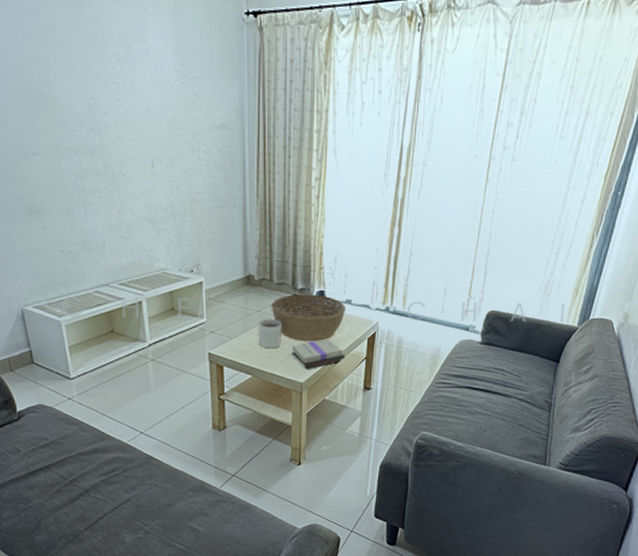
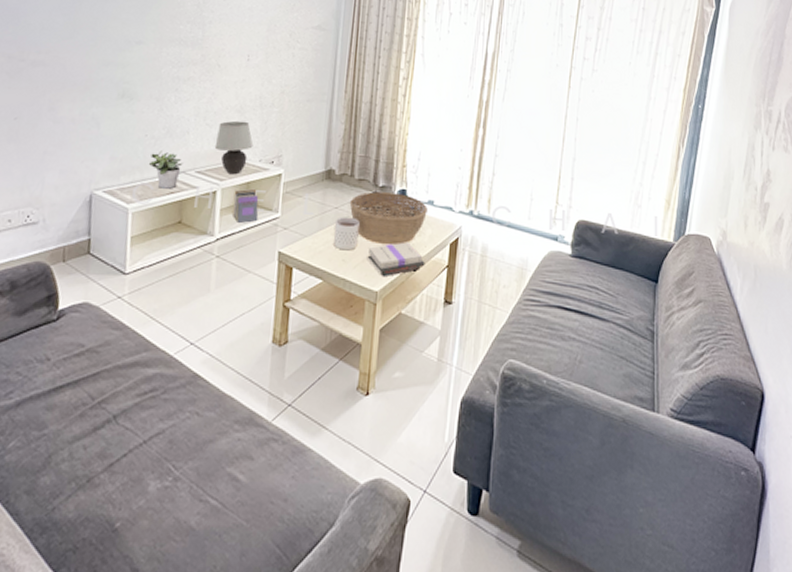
potted plant: none [72,265,105,301] -> present [149,150,183,189]
table lamp: none [133,231,171,285] -> present [214,120,254,175]
books: none [159,297,186,330] -> present [232,188,259,224]

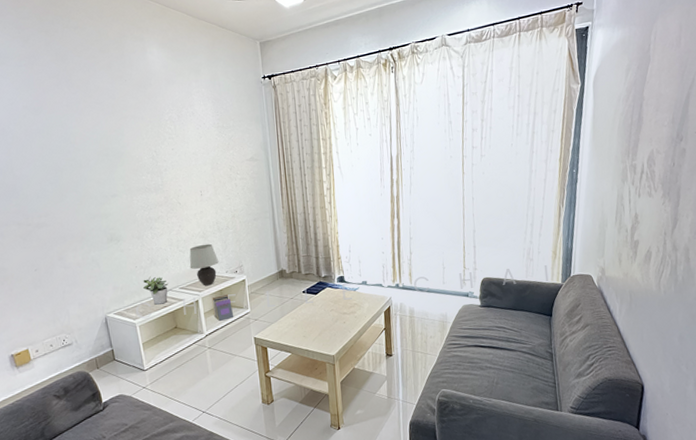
mug: present [334,217,360,251] -> none [292,303,313,329]
basket: present [349,191,427,246] -> none [301,279,363,320]
books: present [367,242,425,278] -> none [322,315,367,344]

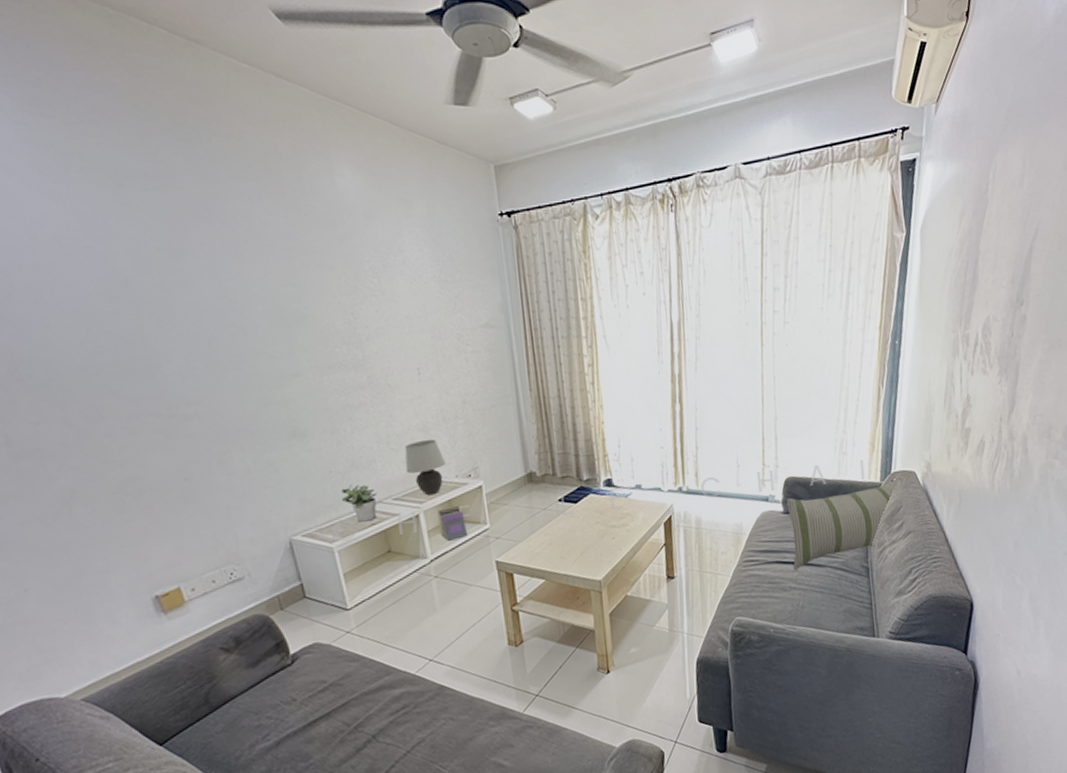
pillow: none [483,280,580,353] -> present [786,478,902,570]

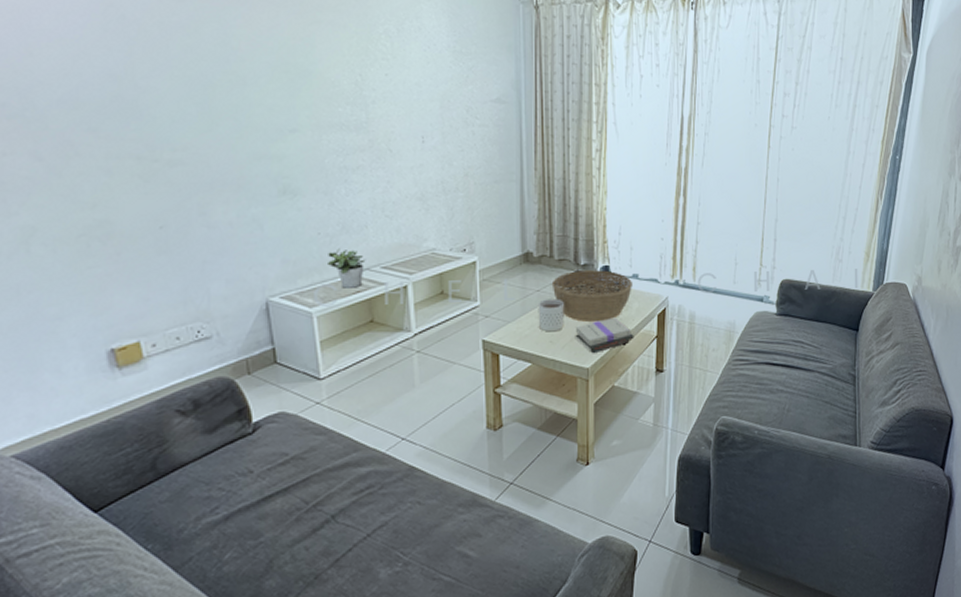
table lamp: present [404,439,446,496] -> none [398,209,441,267]
books: present [437,505,468,542] -> none [427,279,457,317]
mug: none [545,515,573,549] -> present [538,298,564,332]
basket: none [556,483,636,536] -> present [551,269,632,322]
books: none [584,529,643,566] -> present [575,317,634,354]
pillow: present [786,478,902,570] -> none [780,289,893,372]

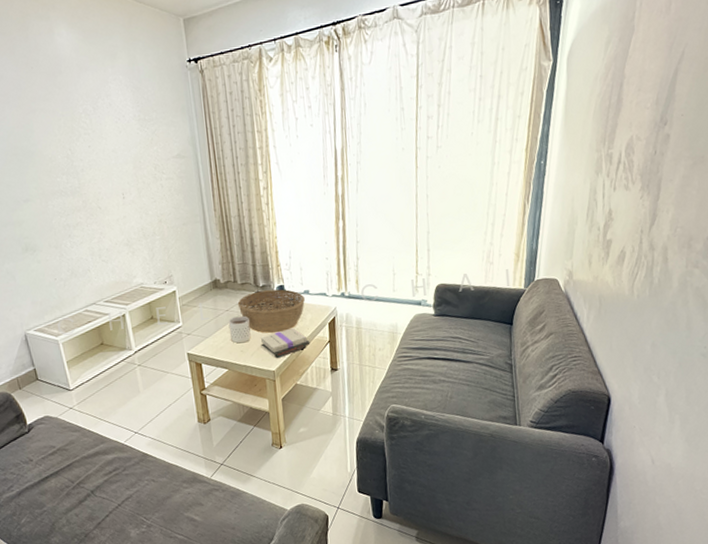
potted plant: present [328,248,366,288] -> none [64,289,92,320]

